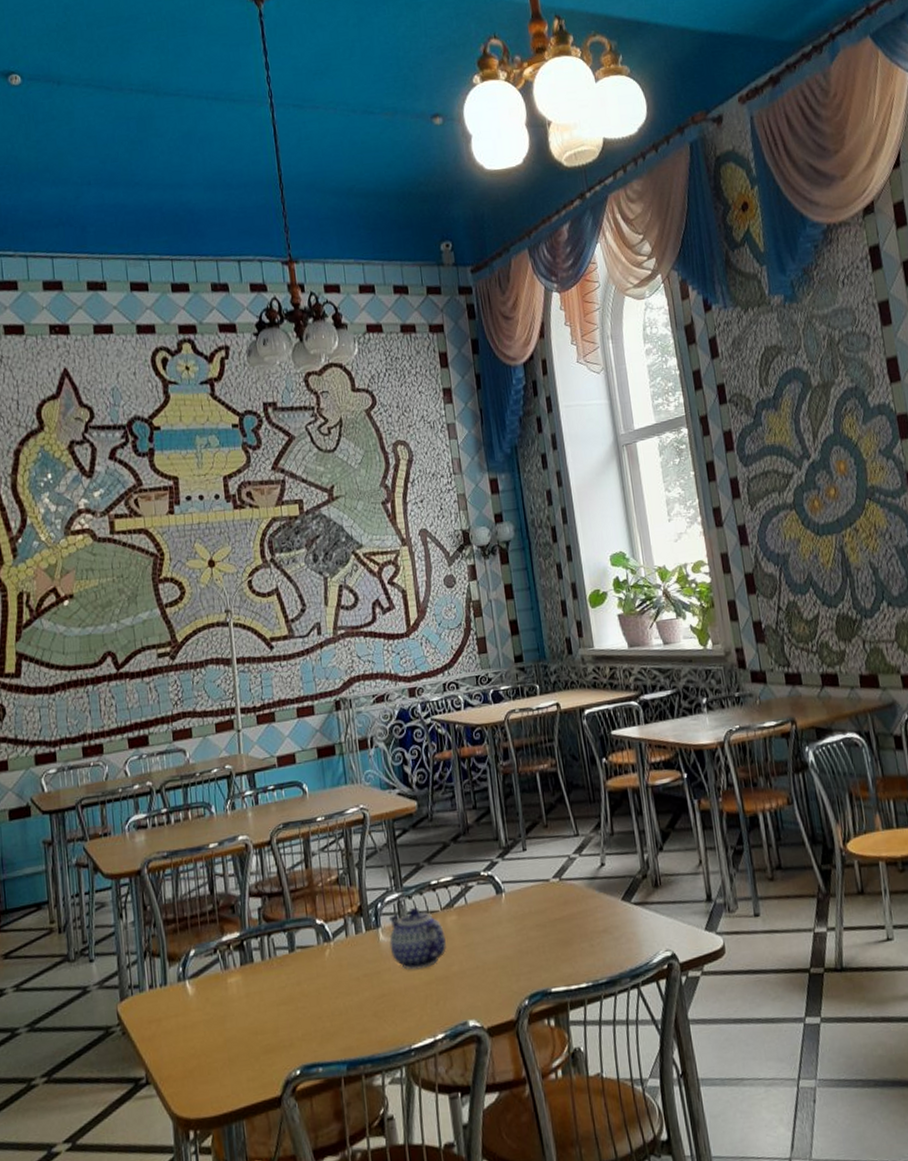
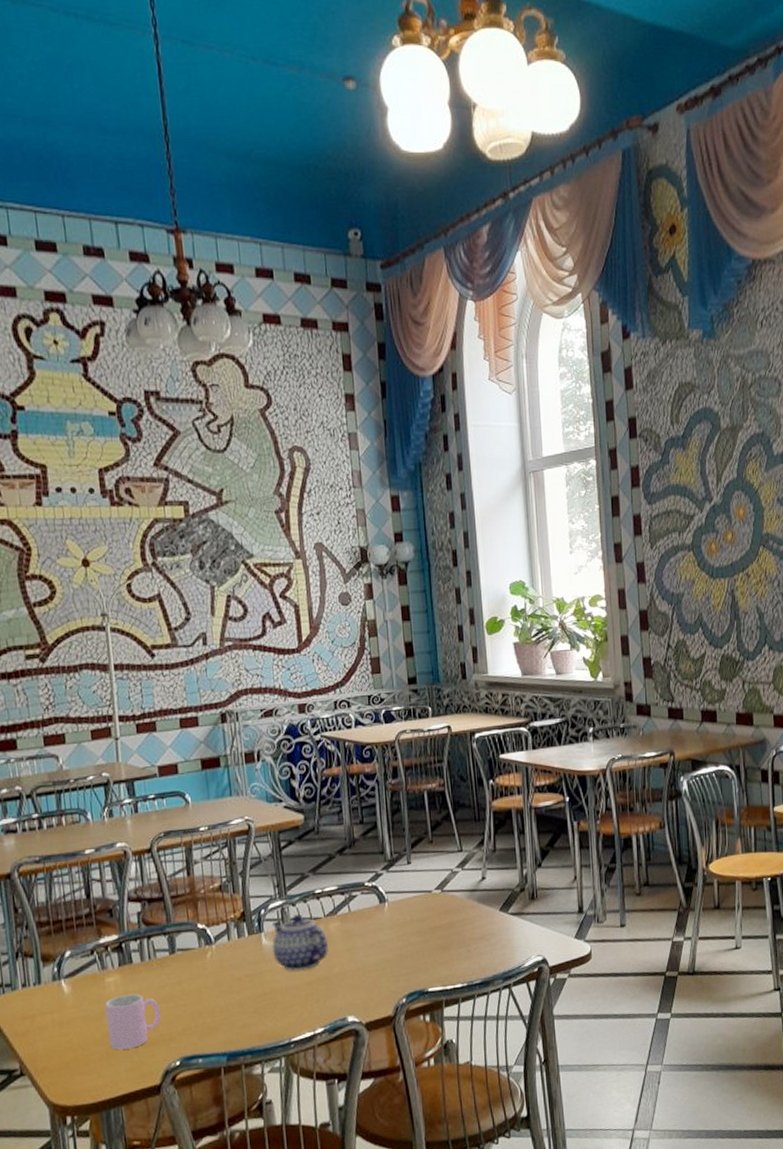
cup: none [227,995,281,1058] -> present [105,994,161,1050]

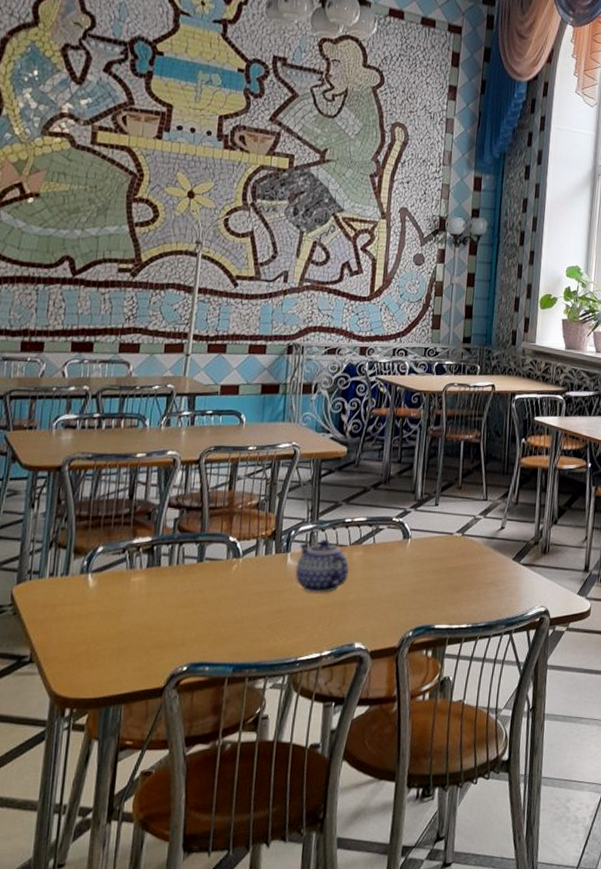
cup: present [105,994,161,1050] -> none [122,596,178,649]

